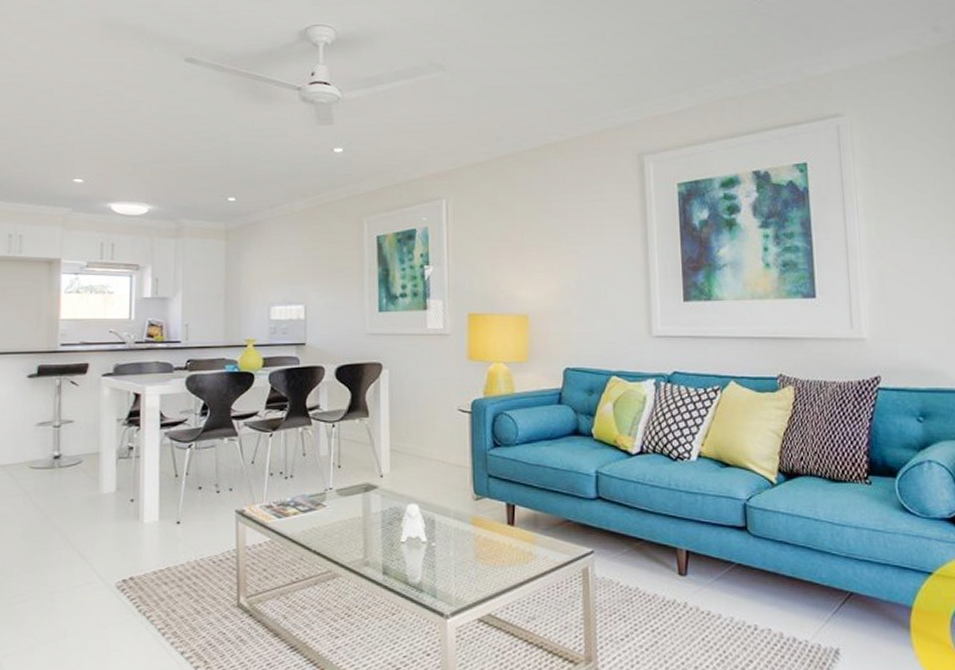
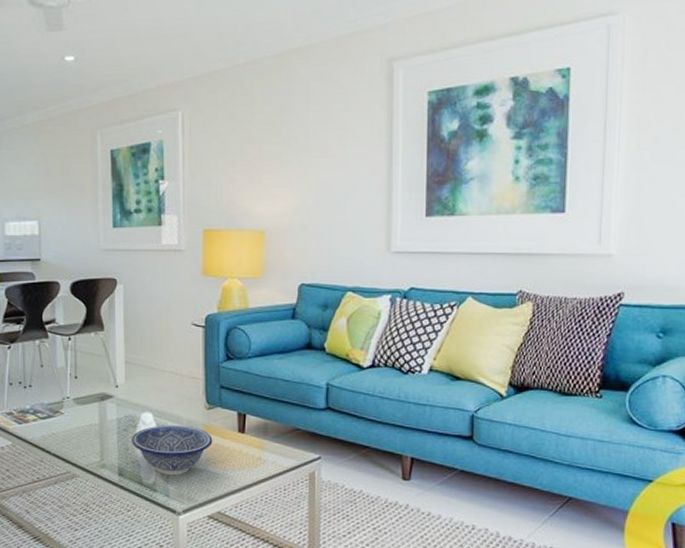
decorative bowl: none [395,518,481,574] -> present [130,425,213,476]

